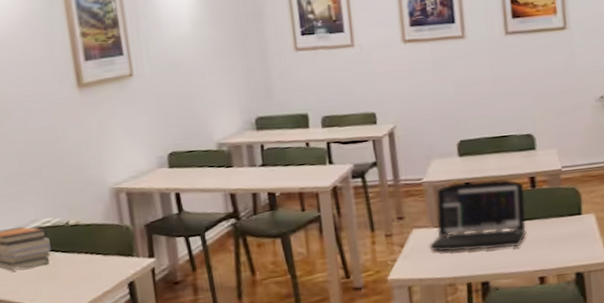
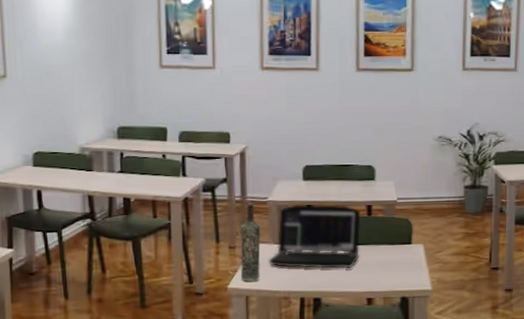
bottle: none [396,185,422,271] -> present [240,202,260,282]

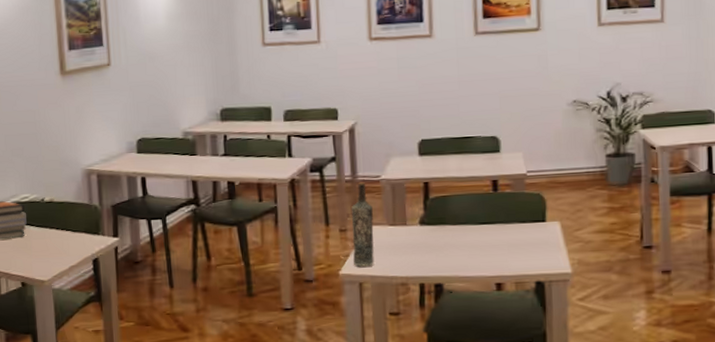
laptop: present [268,204,361,269] -> none [383,180,486,252]

